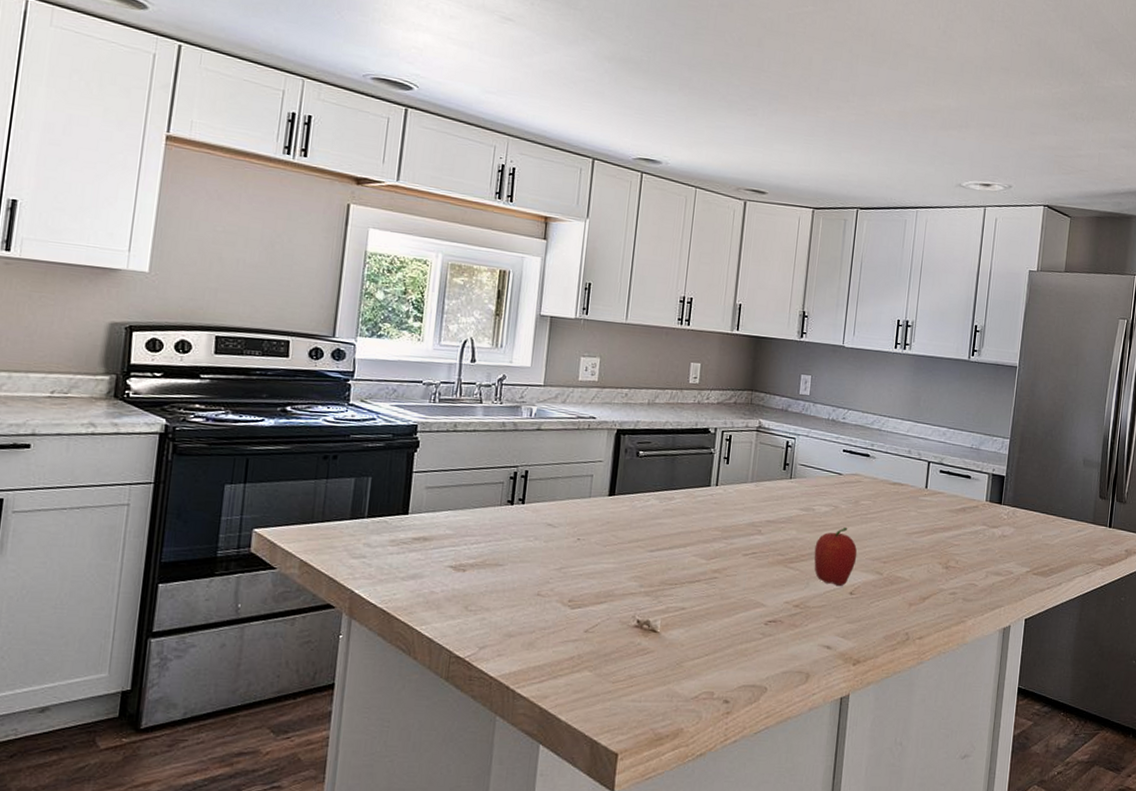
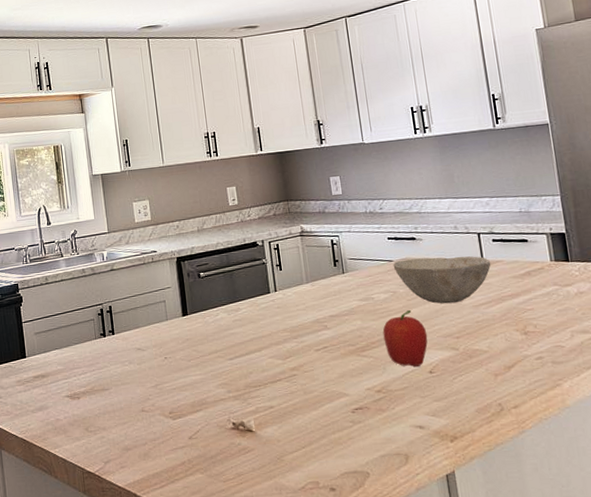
bowl: none [841,475,933,528] -> present [393,256,491,304]

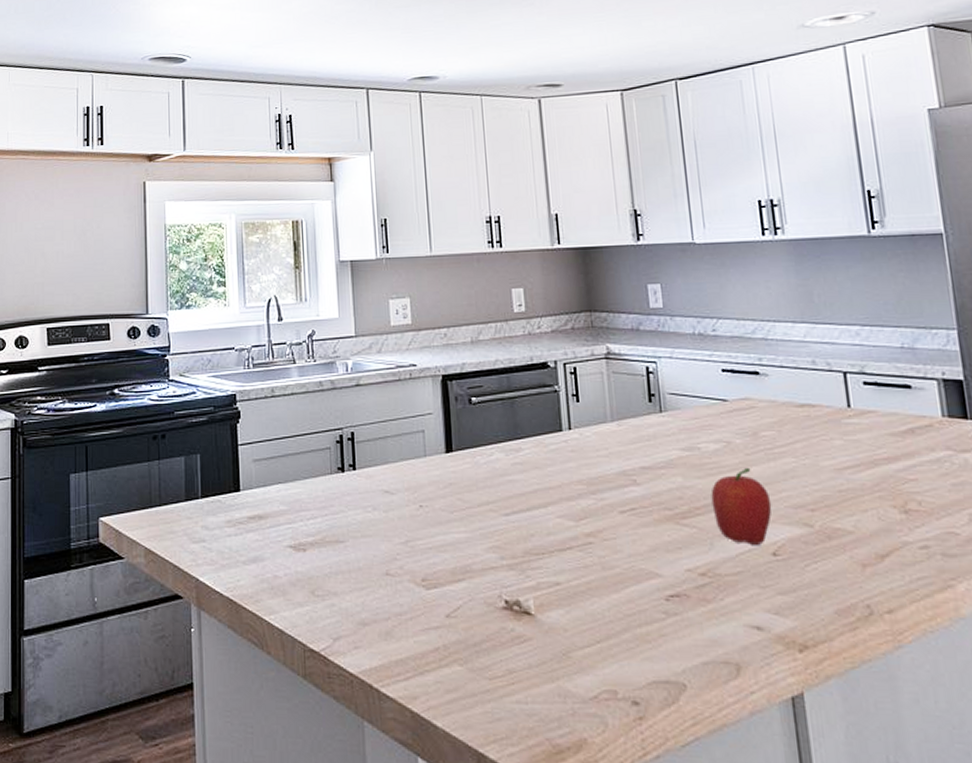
bowl: present [393,256,491,304] -> none [727,400,861,463]

